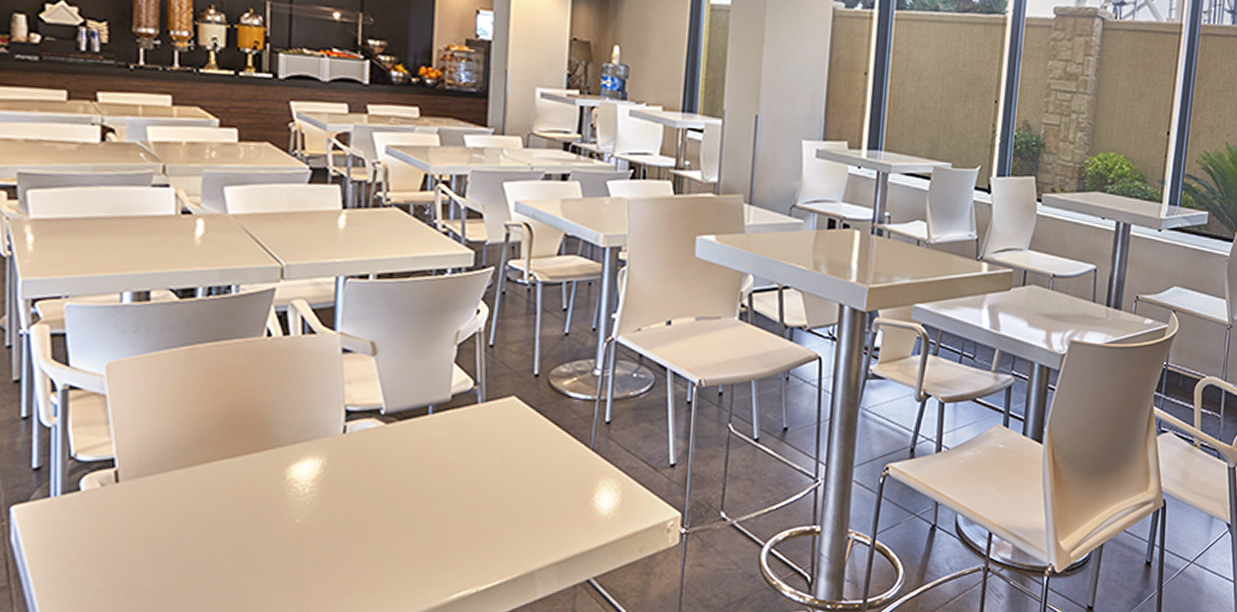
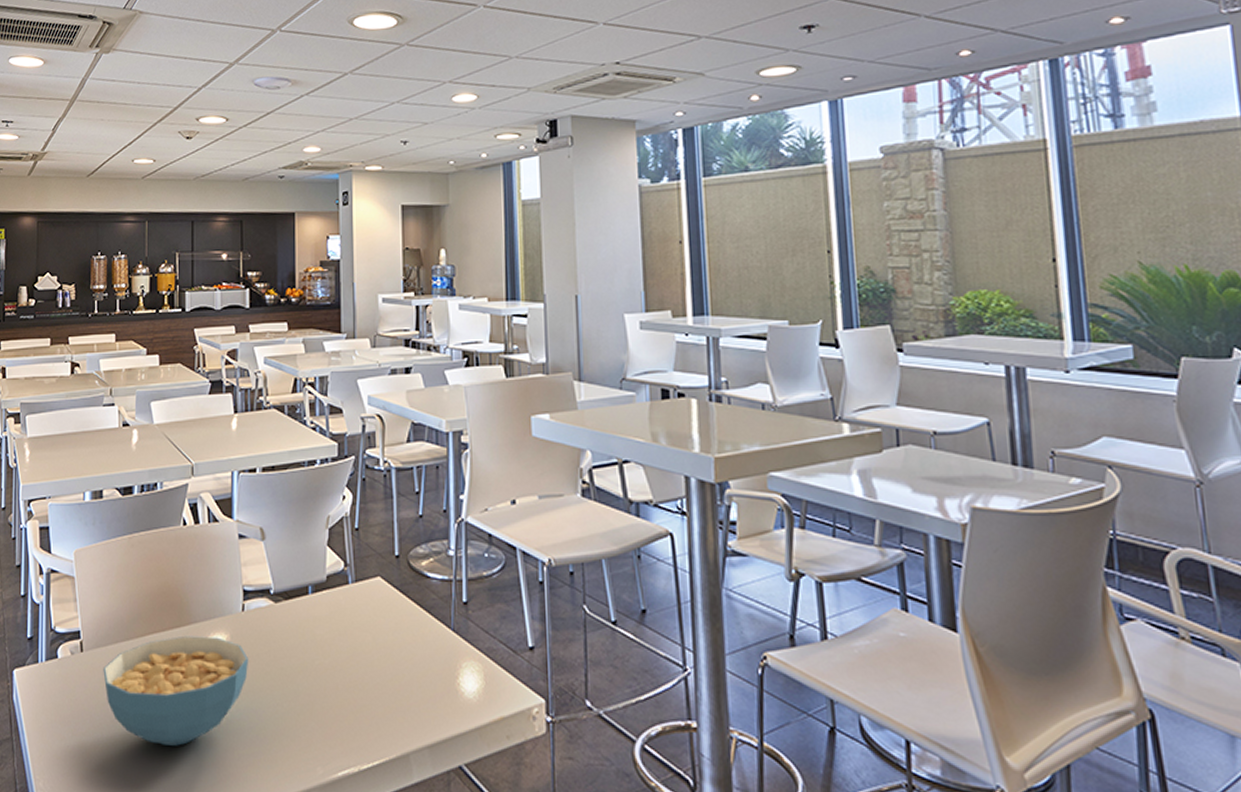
cereal bowl: none [148,461,350,581] -> present [103,635,249,746]

